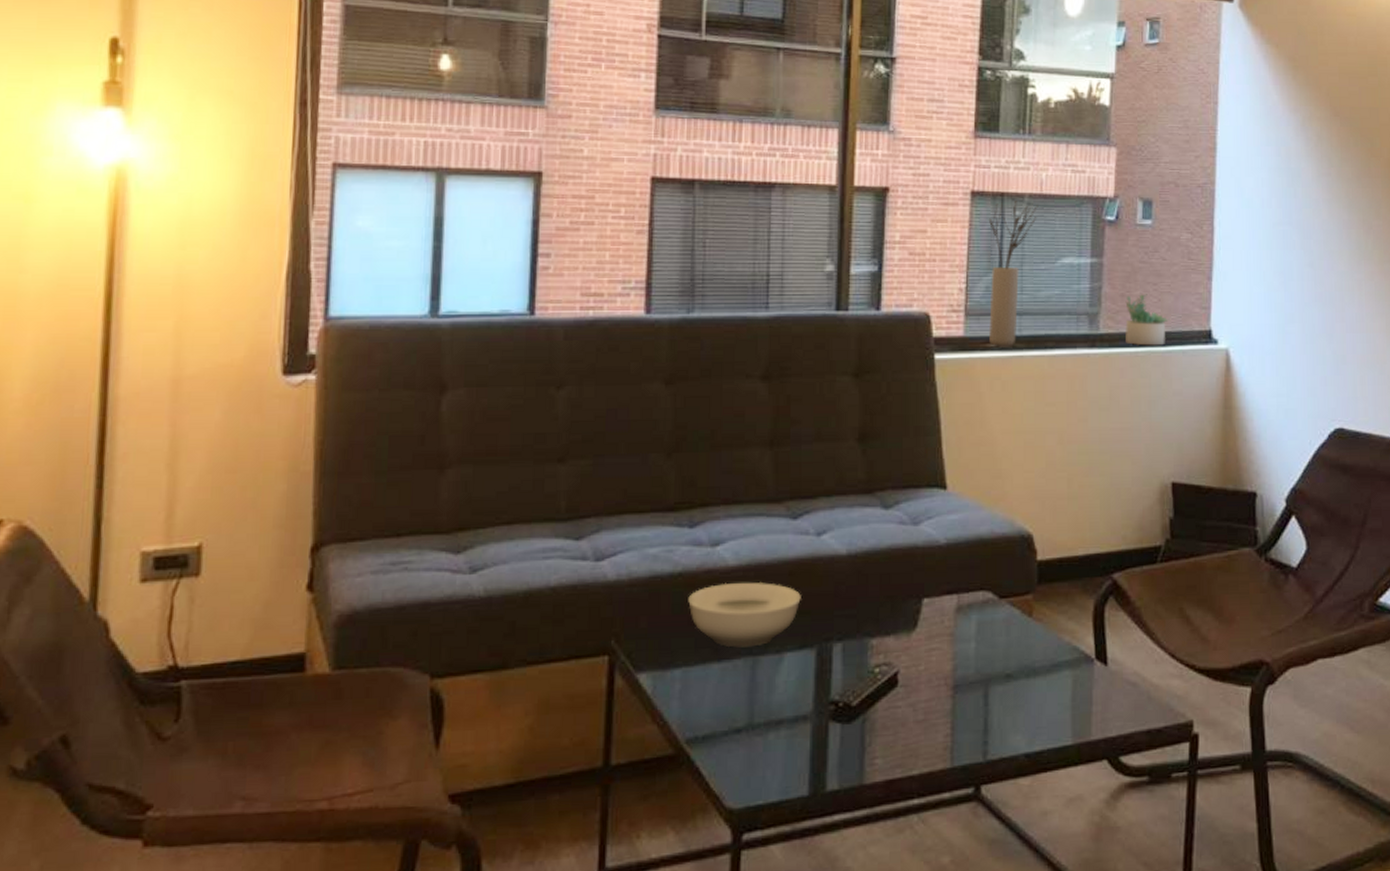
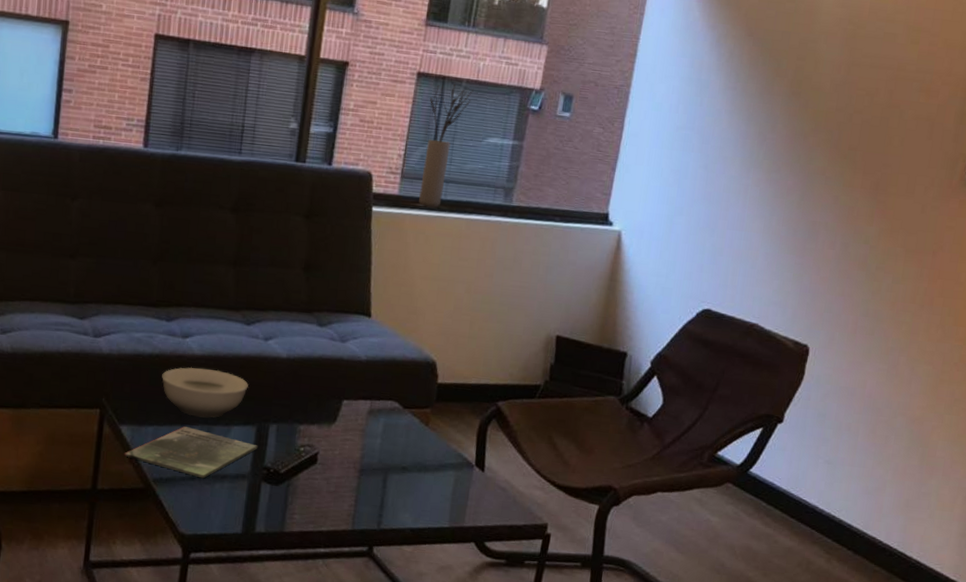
magazine: none [644,661,820,729] -> present [124,425,258,479]
succulent plant: present [1125,294,1170,346] -> none [533,176,574,222]

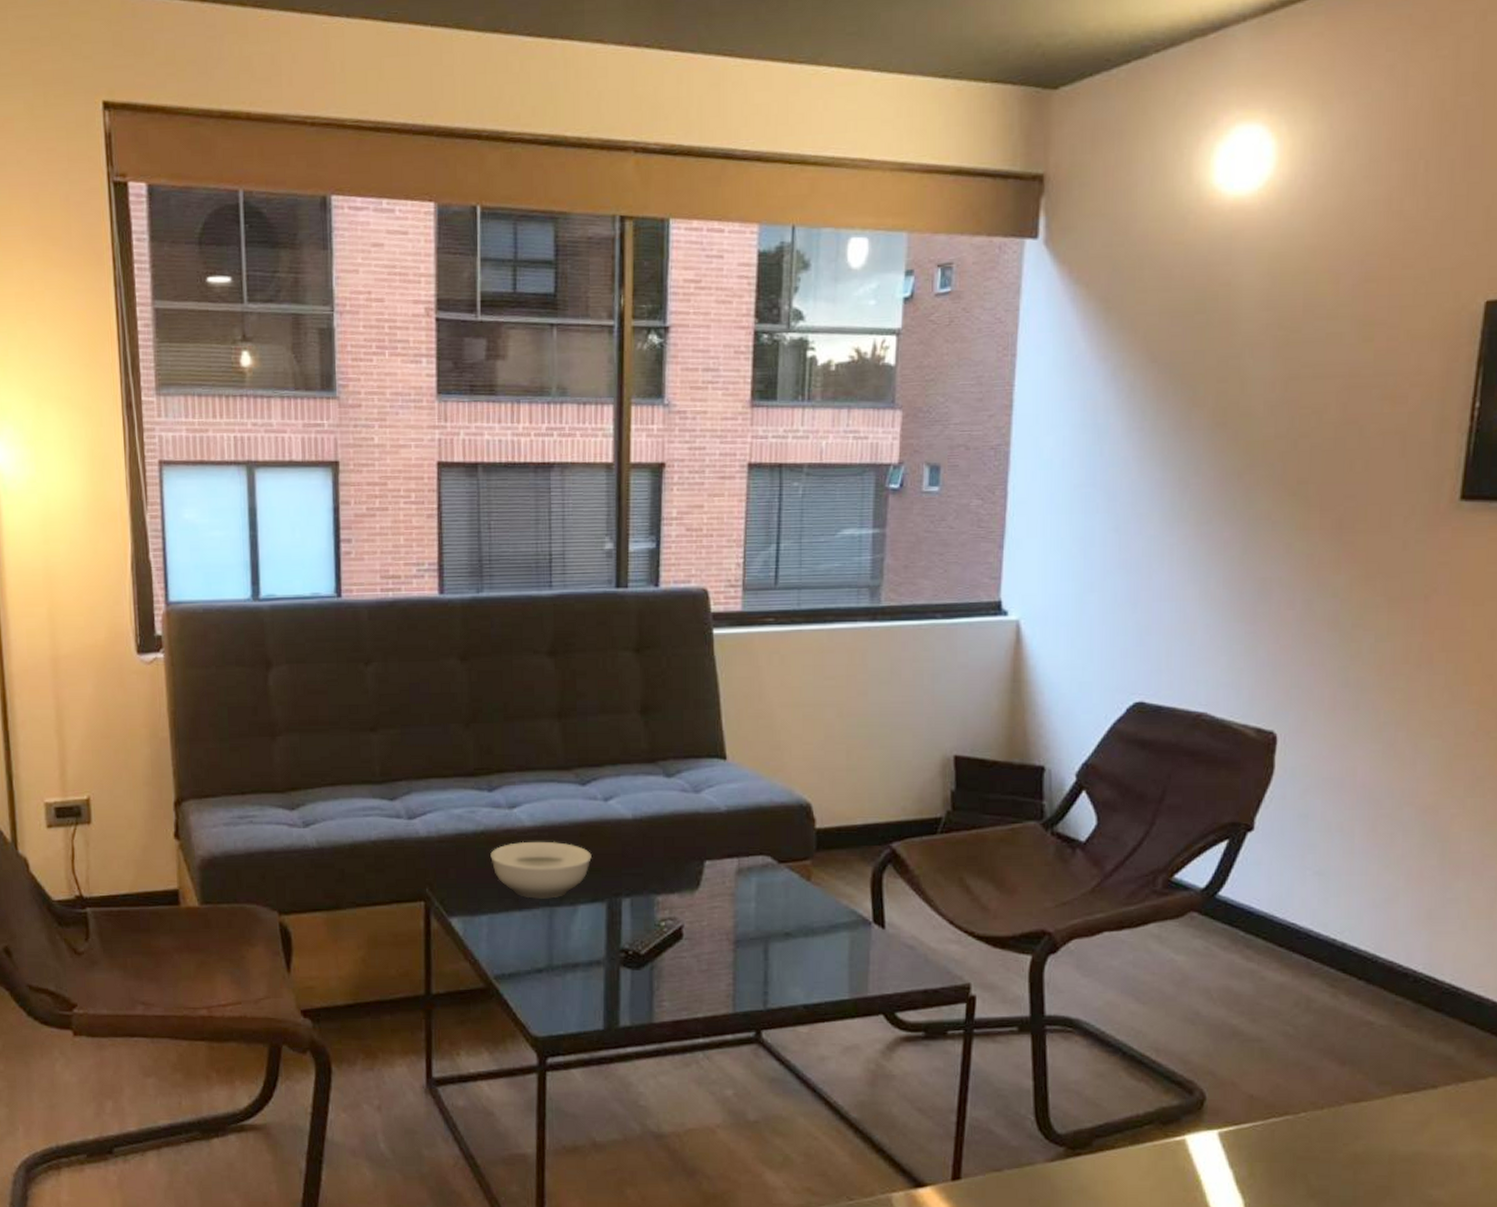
magazine: present [124,425,258,479] -> none [457,910,611,970]
vase: present [419,84,474,208] -> none [765,472,818,622]

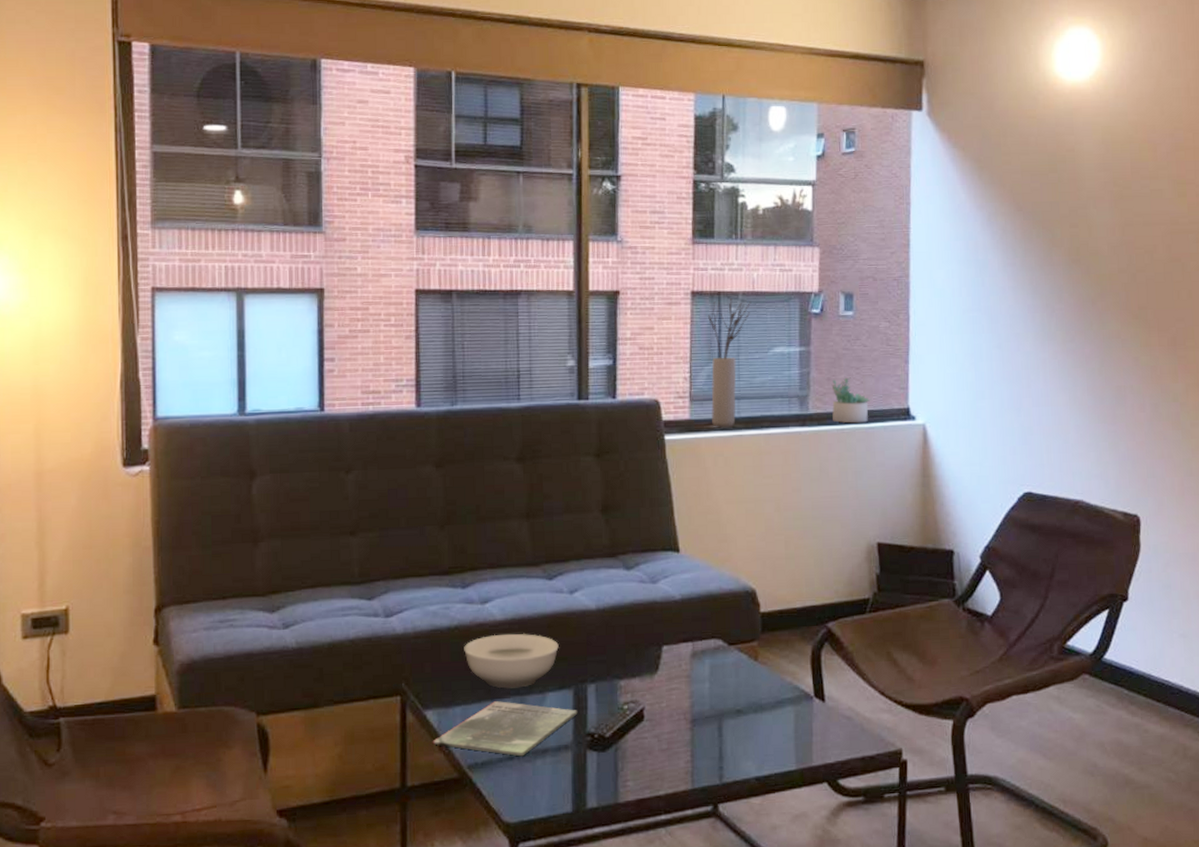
magazine: none [457,910,611,970] -> present [432,700,578,757]
vase: none [765,472,818,622] -> present [707,298,751,428]
succulent plant: none [909,565,956,619] -> present [831,377,872,424]

